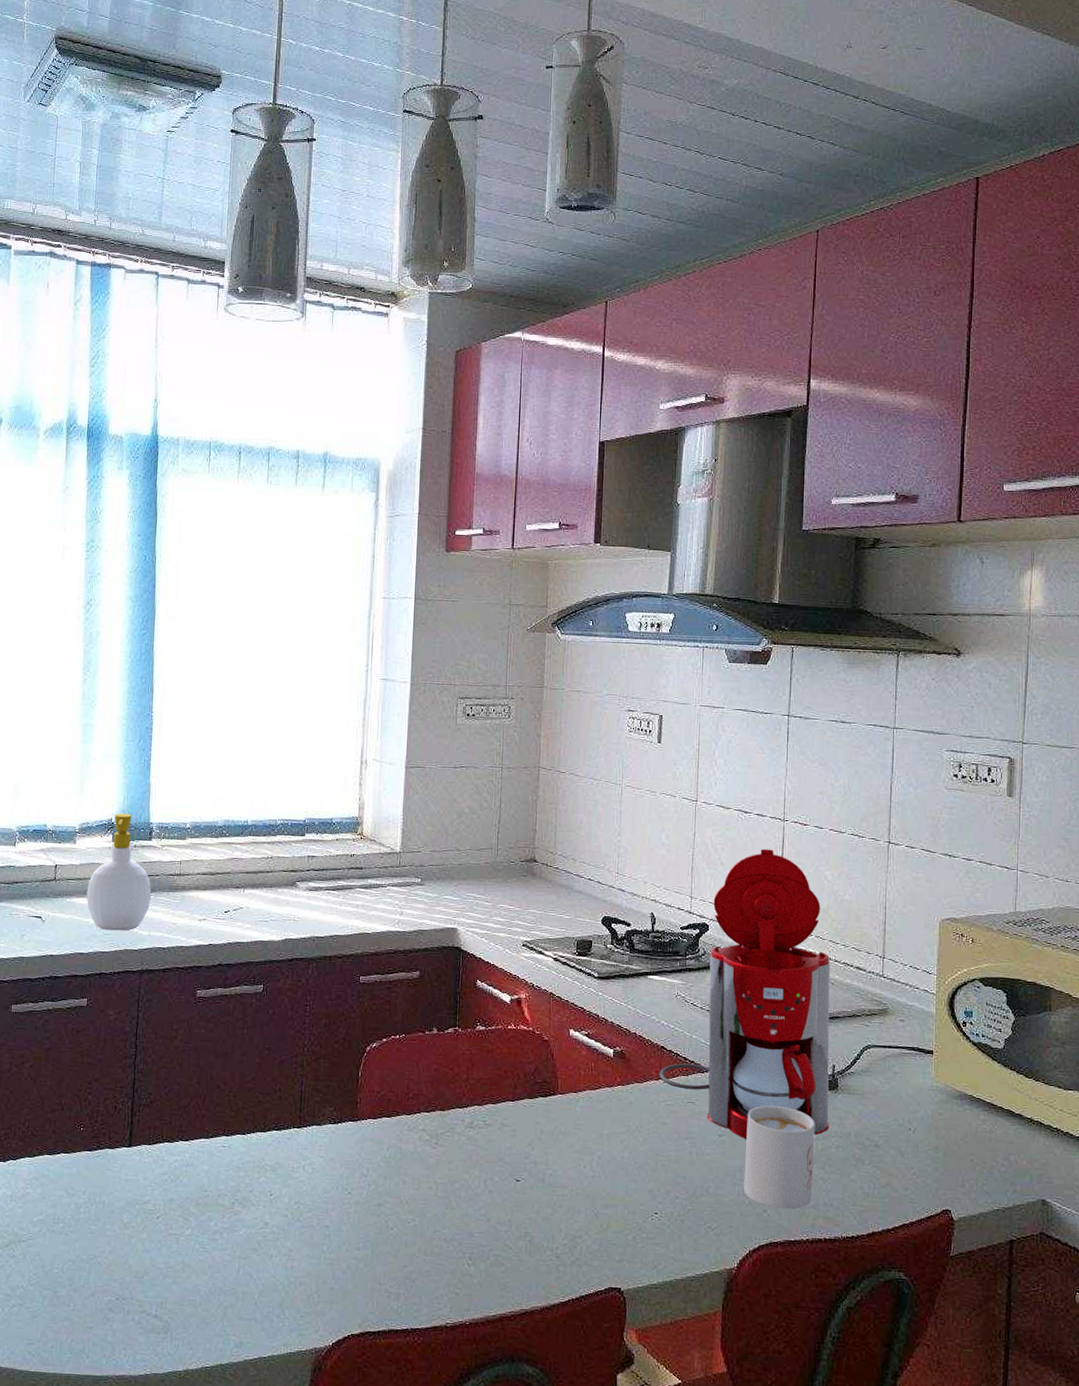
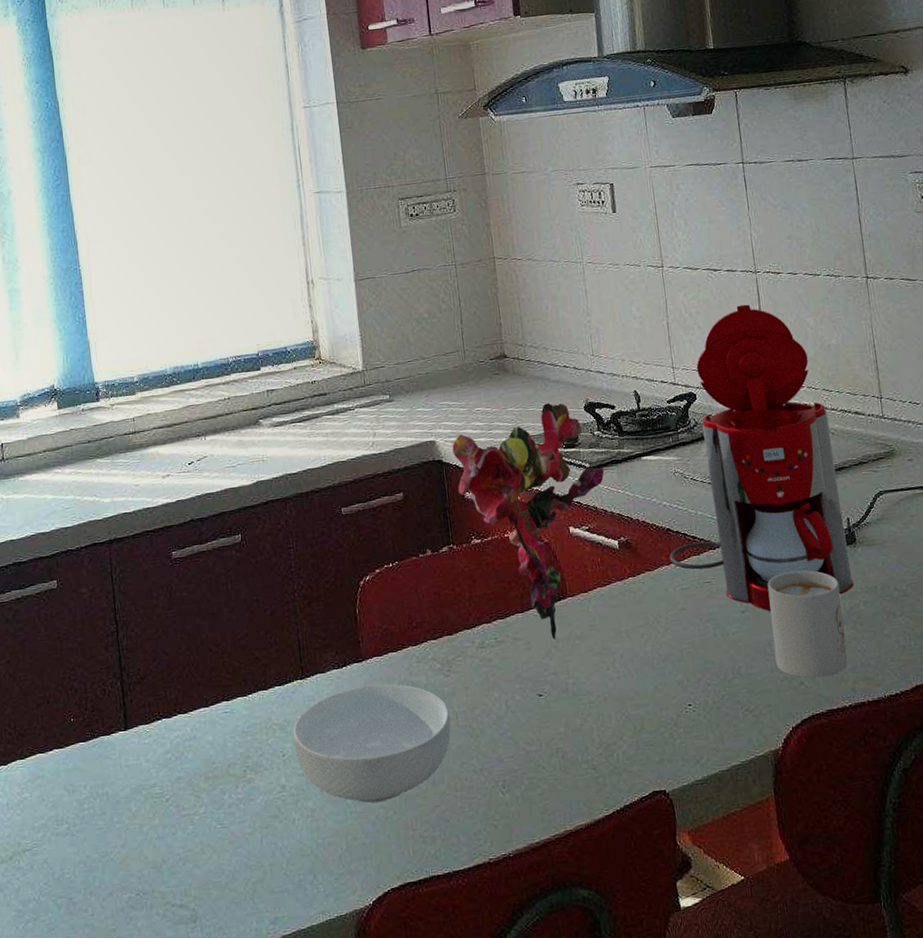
soap bottle: present [86,813,152,931] -> none [38,376,109,505]
cereal bowl: none [282,1143,431,1253] -> present [292,684,451,803]
flower: none [471,910,611,1132] -> present [452,398,604,641]

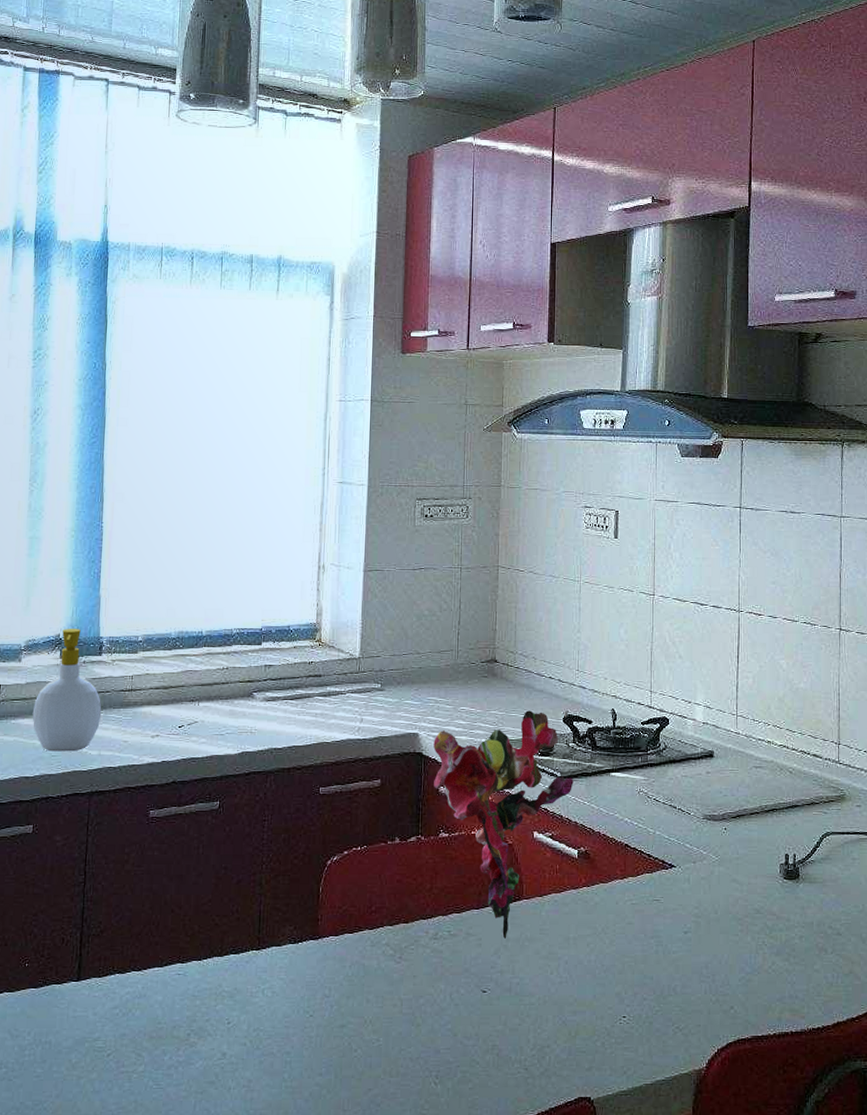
soap bottle: none [38,376,109,505] -> present [32,628,102,752]
cereal bowl: present [292,684,451,803] -> none [240,963,396,1079]
coffee maker: present [669,304,855,612] -> none [623,640,793,935]
mug: present [767,570,848,678] -> none [710,898,779,1004]

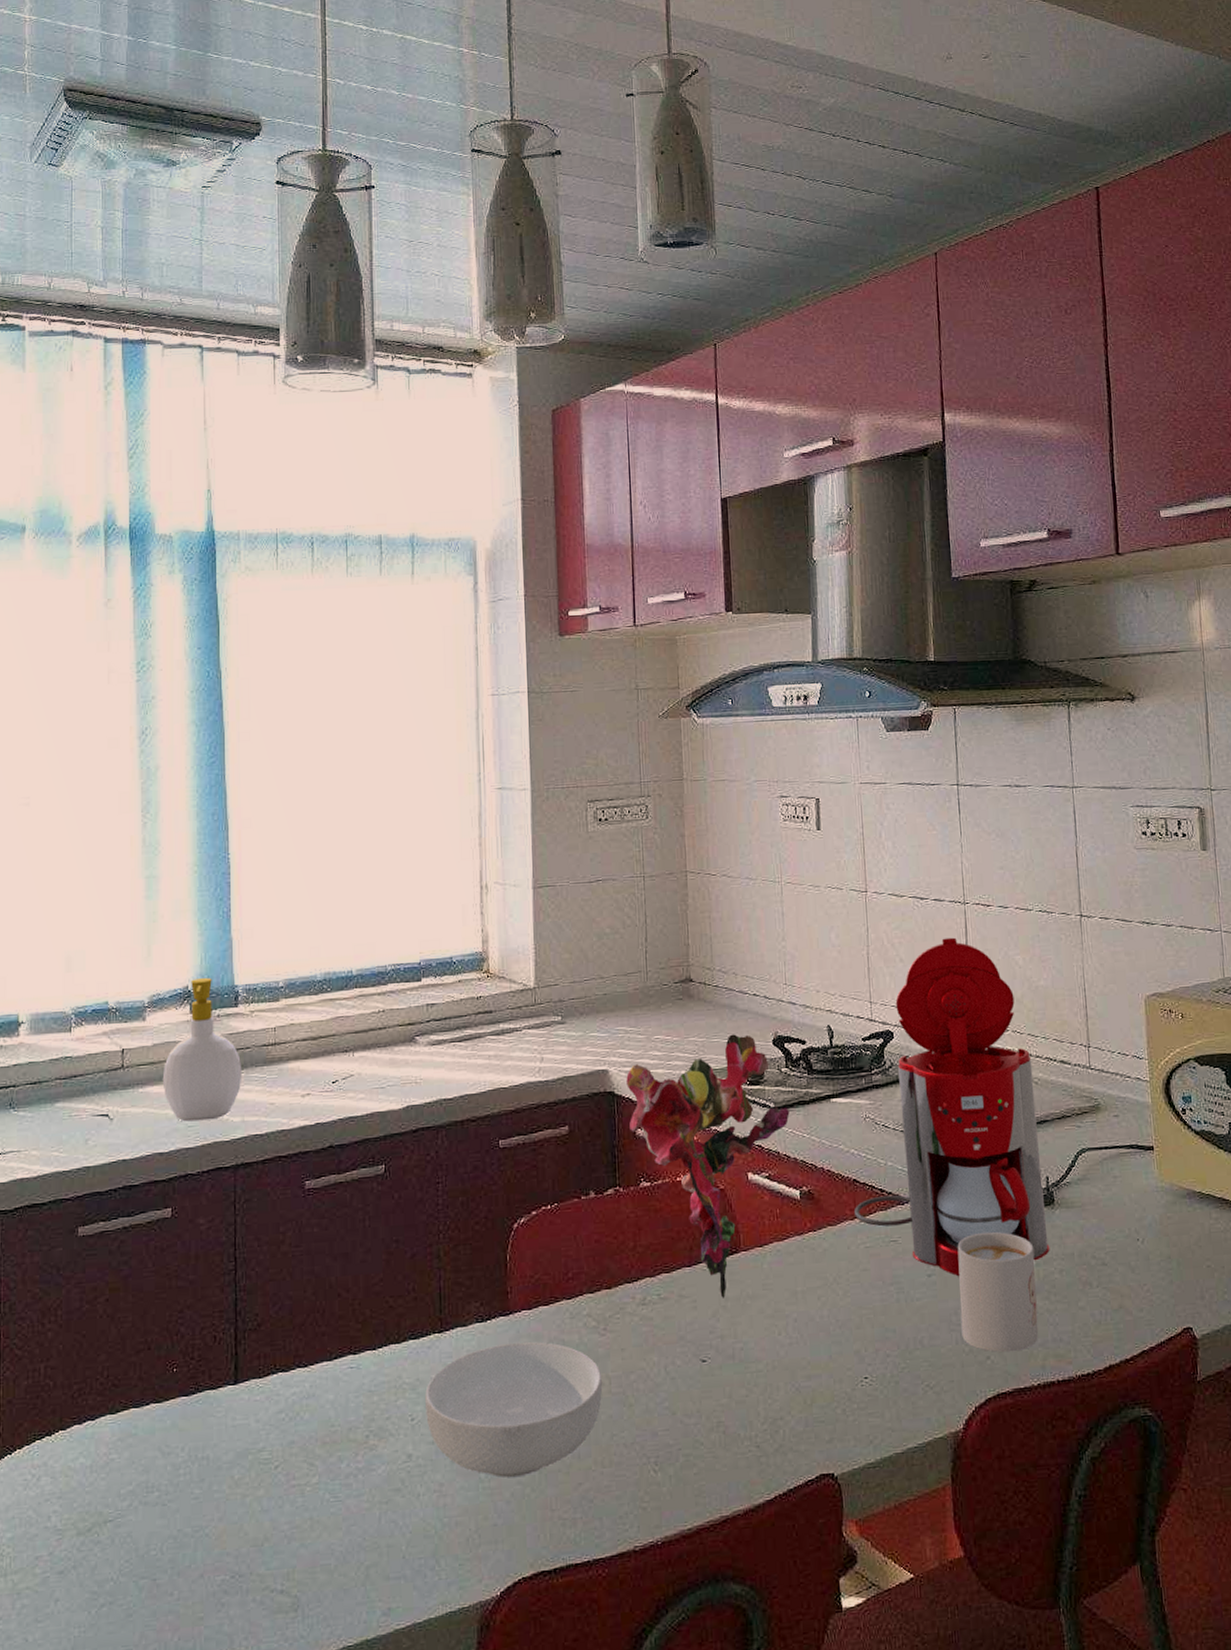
cereal bowl: none [240,963,396,1079] -> present [424,1341,603,1477]
coffee maker: none [623,640,793,935] -> present [853,937,1050,1277]
mug: none [710,898,779,1004] -> present [957,1231,1039,1353]

